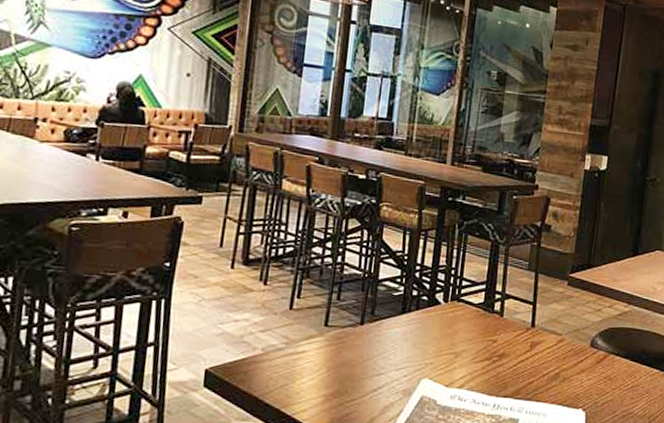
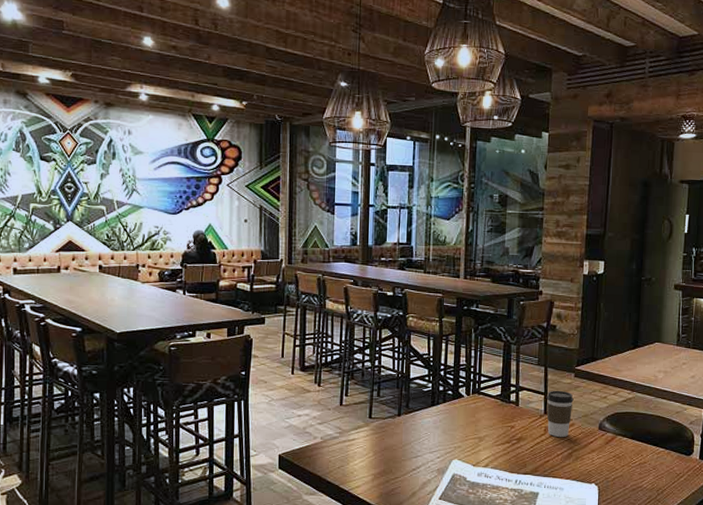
coffee cup: none [534,300,565,354] -> present [546,390,574,437]

